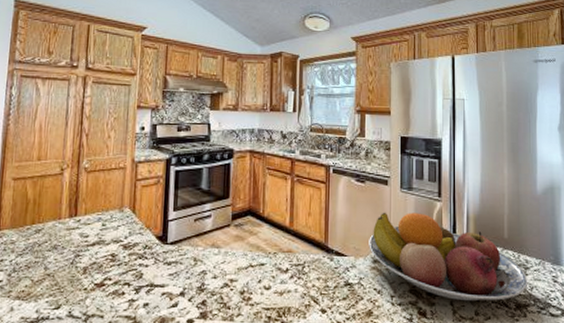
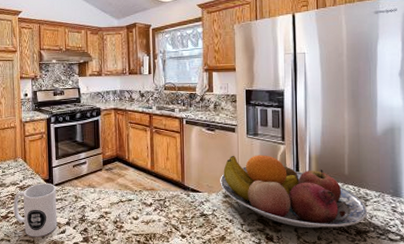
mug: none [112,240,171,313] -> present [13,183,58,238]

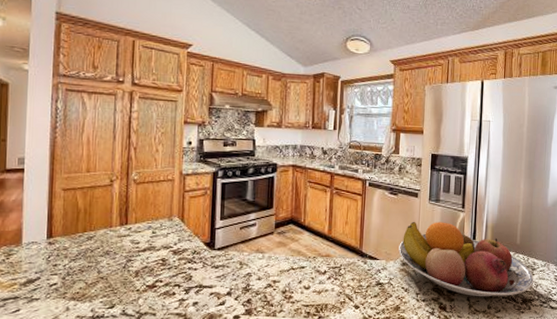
mug: present [13,183,58,238] -> none [163,246,218,310]

